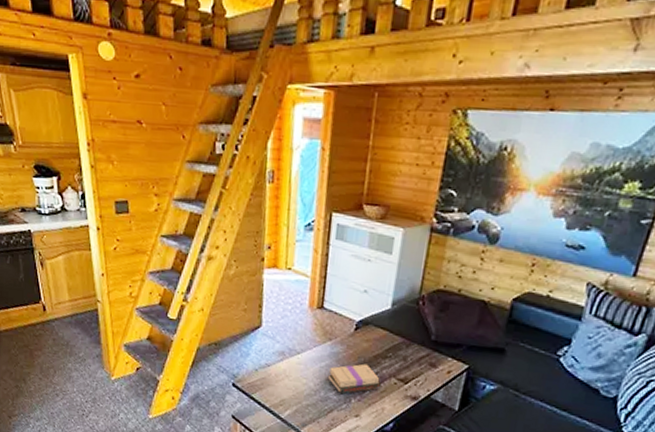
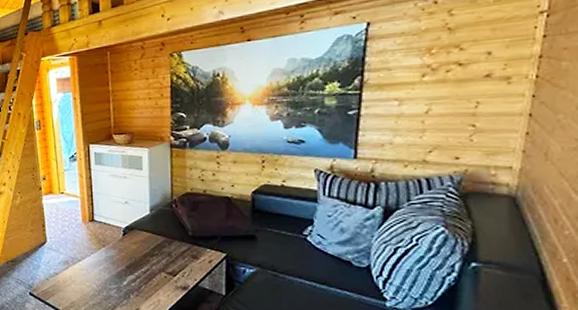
books: present [327,363,381,394] -> none [107,263,153,291]

